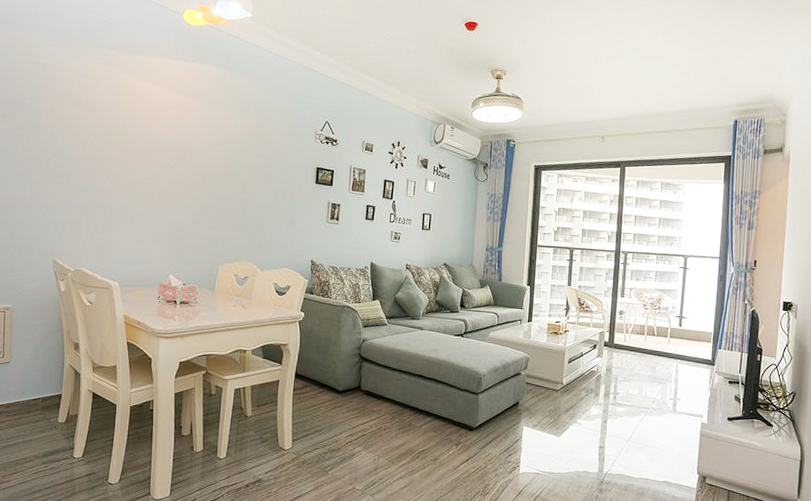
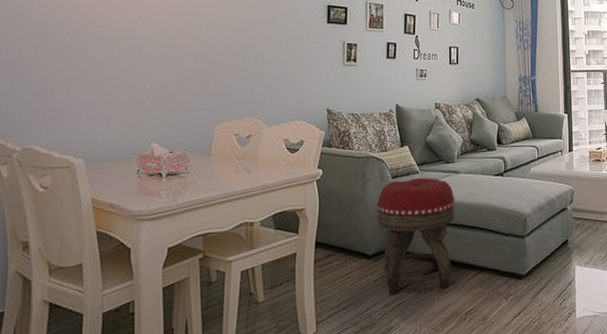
footstool: none [347,329,418,428] -> present [376,178,455,295]

